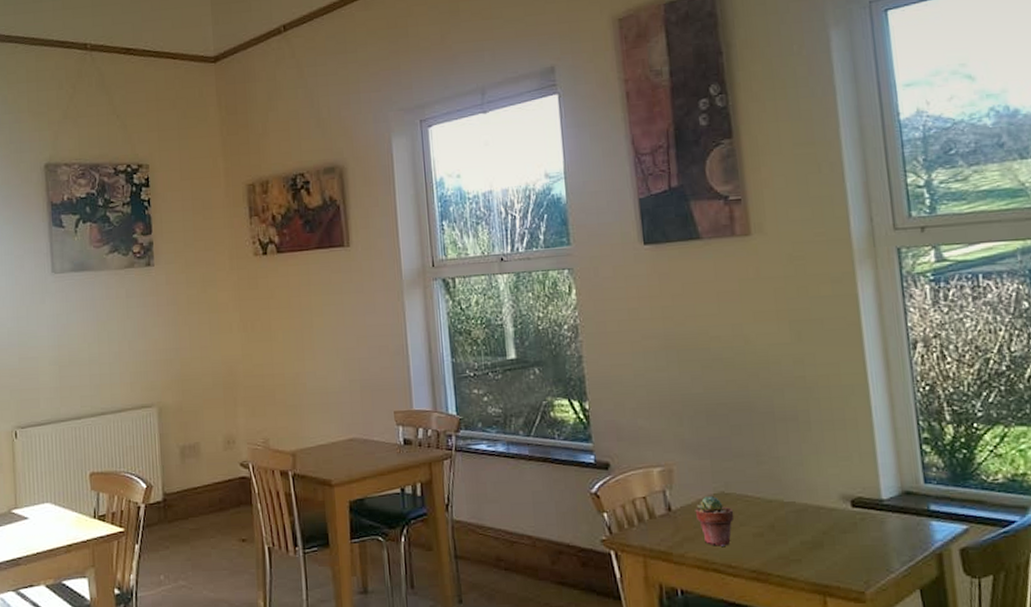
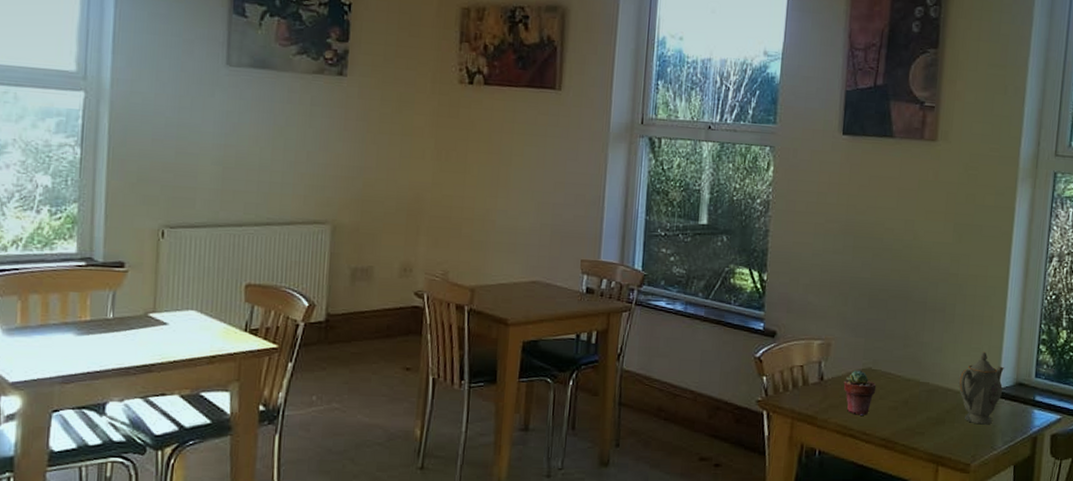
teapot: none [830,460,887,545] -> present [958,351,1004,425]

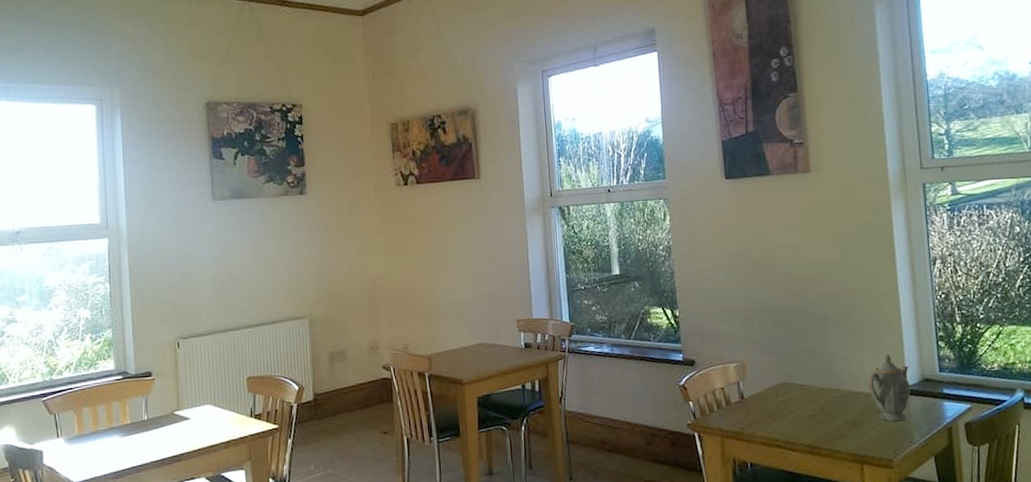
potted succulent: present [843,370,877,416] -> none [762,385,794,427]

